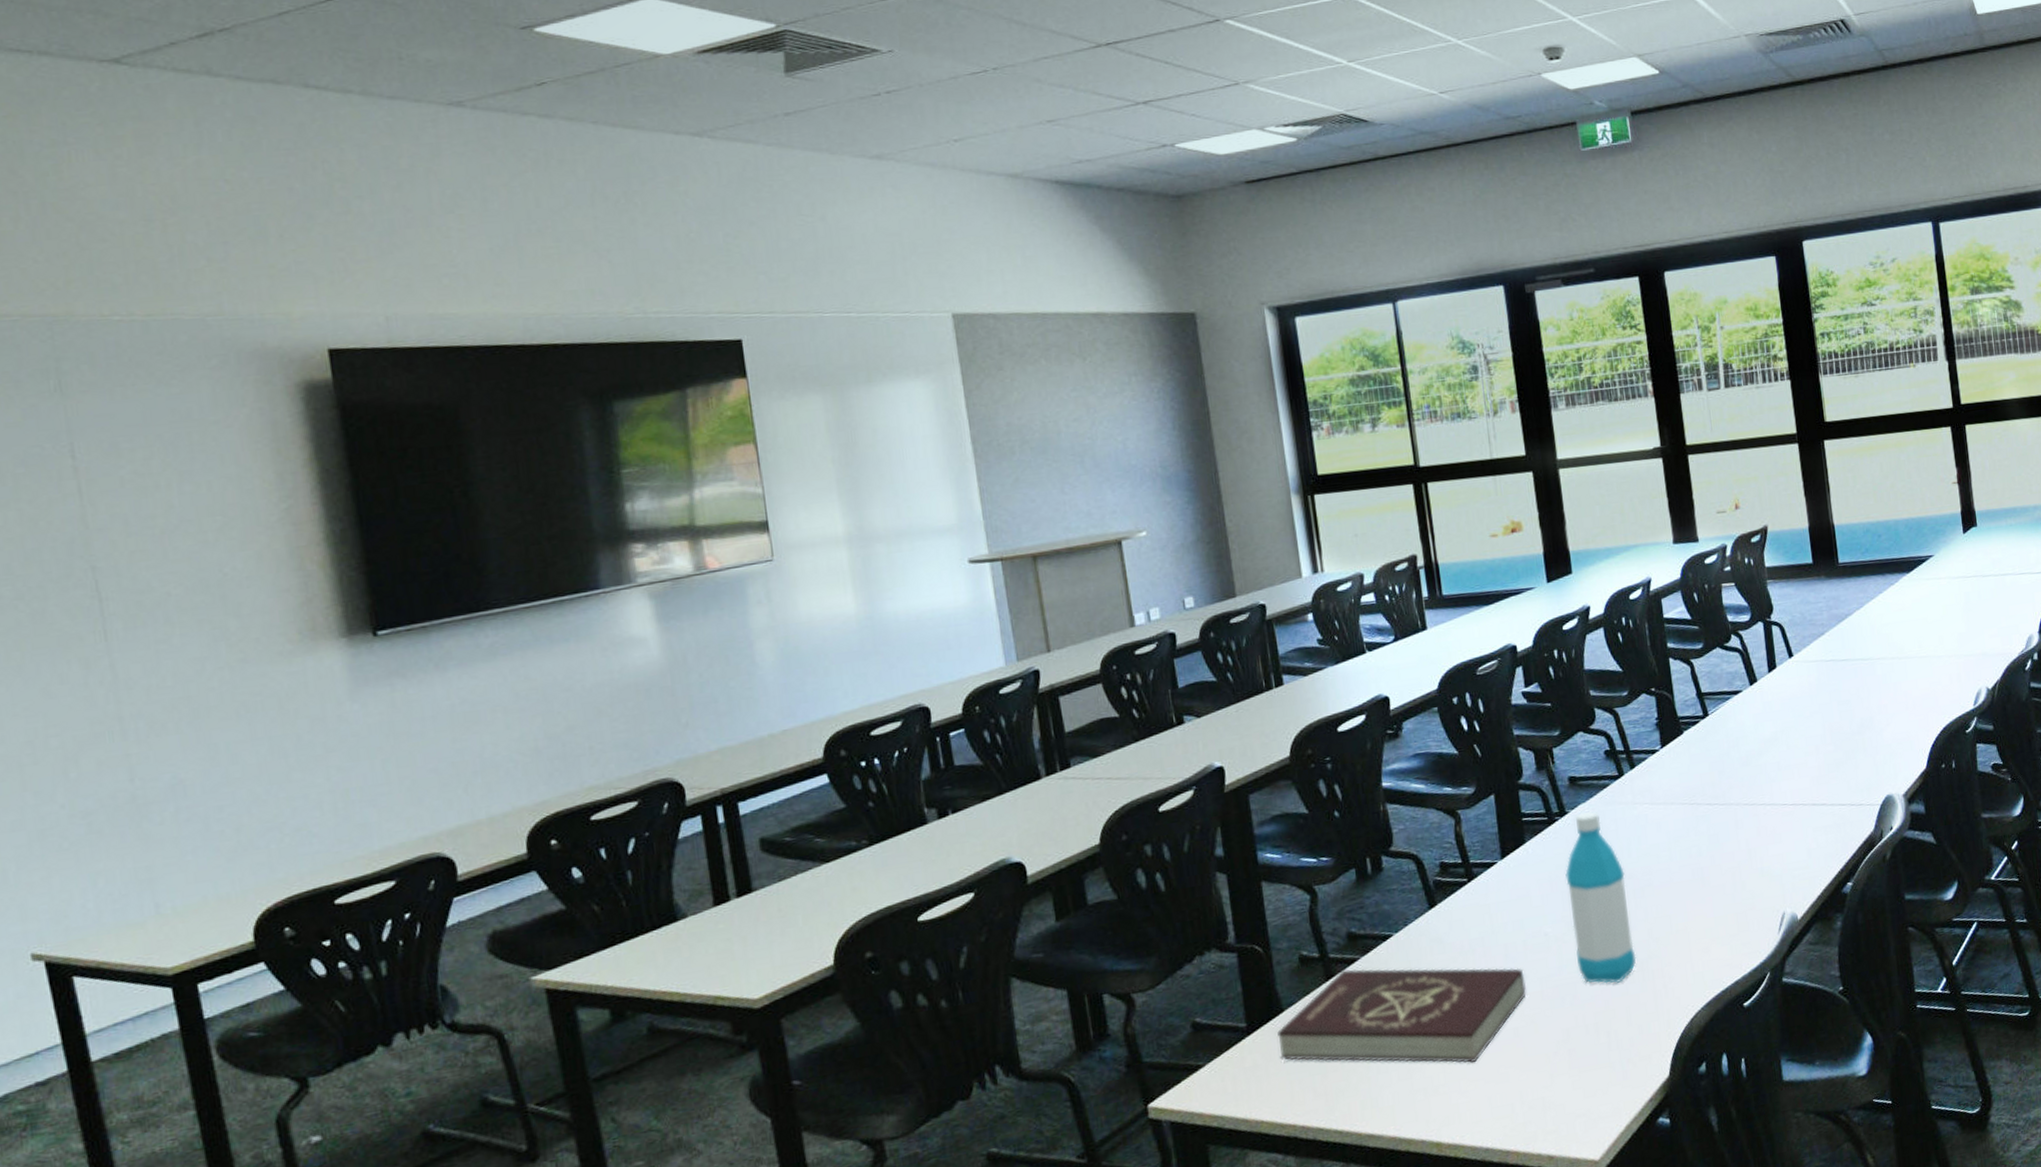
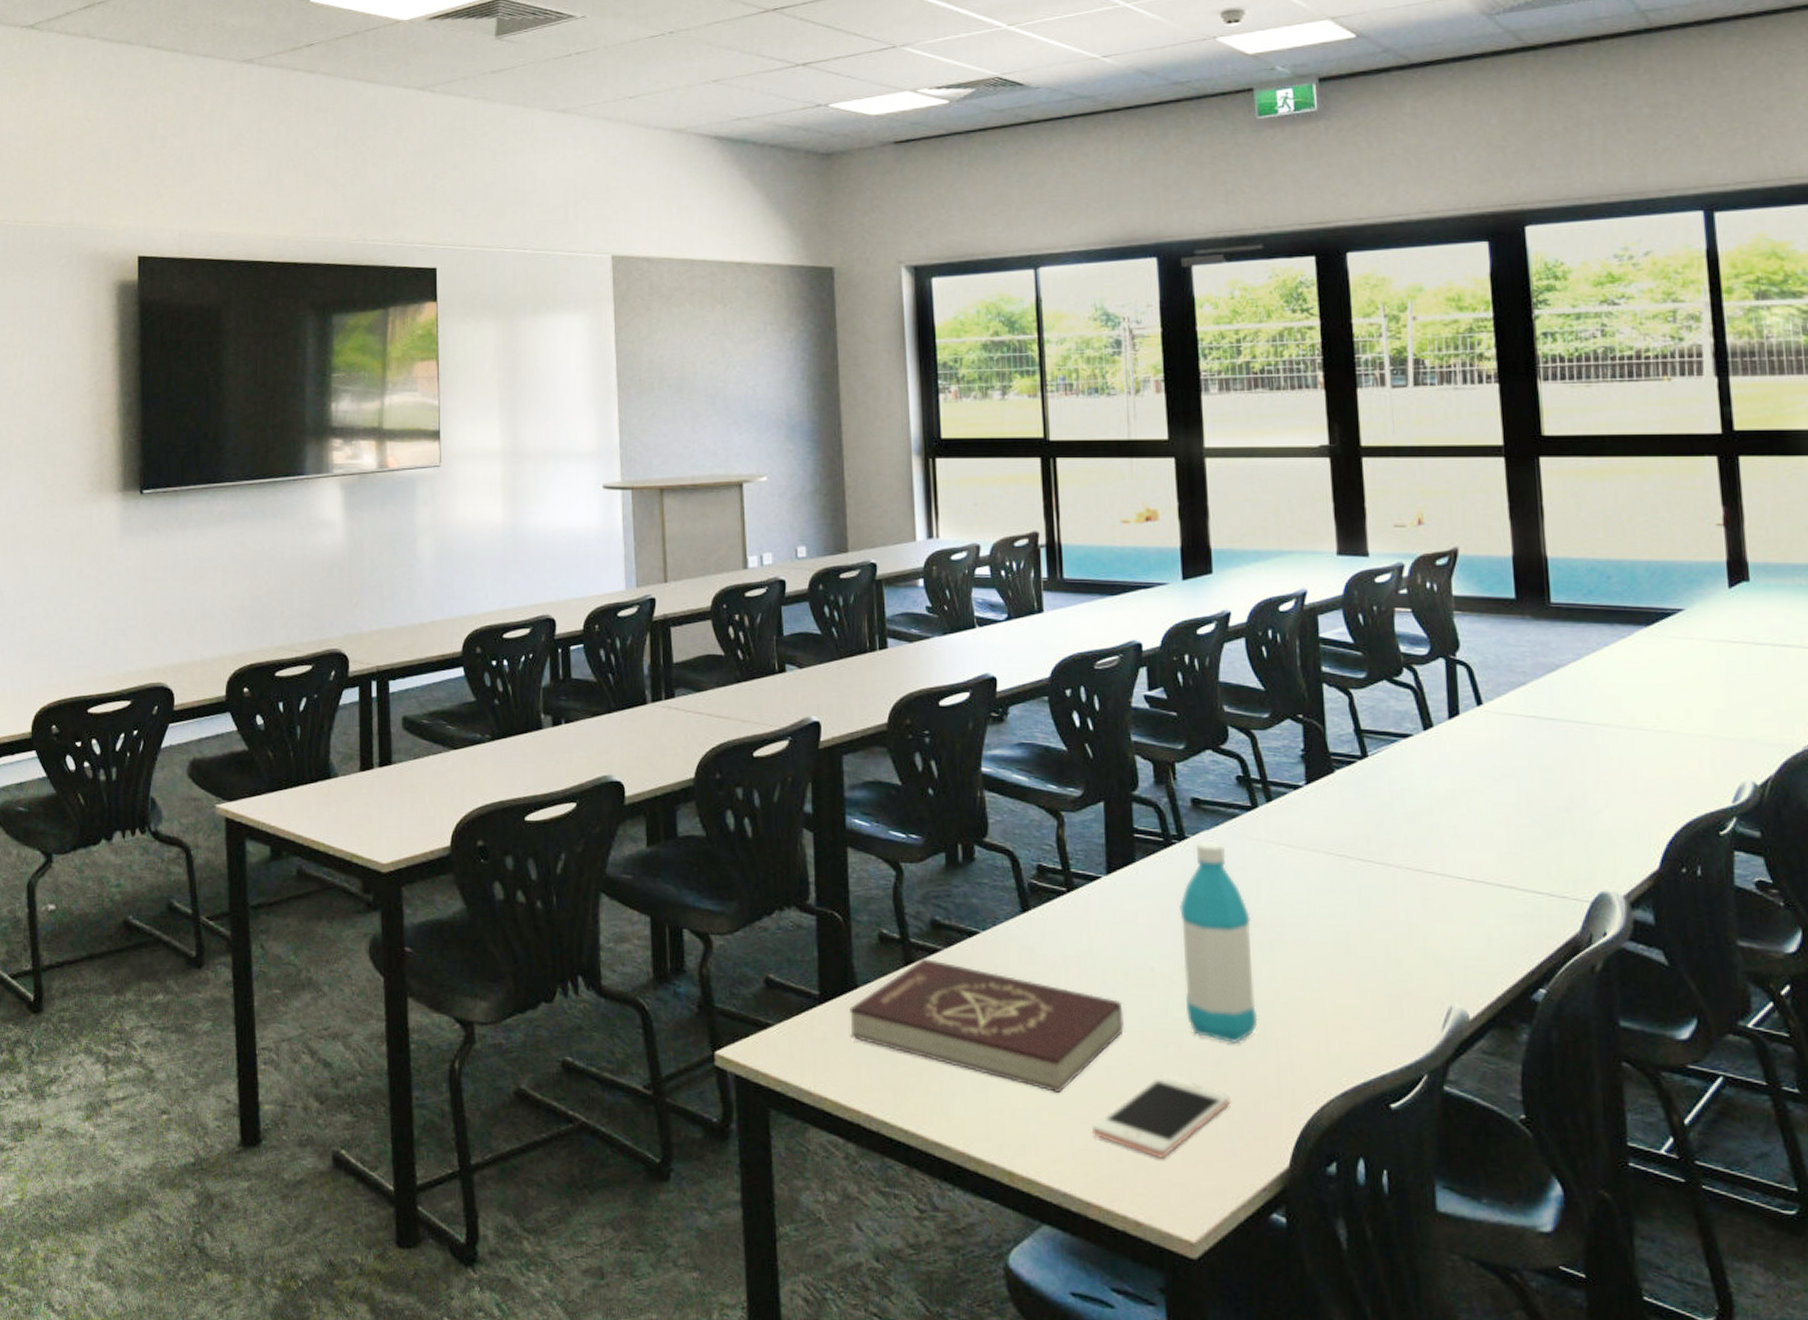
cell phone: none [1505,1023,1619,1097] -> present [1091,1074,1231,1158]

